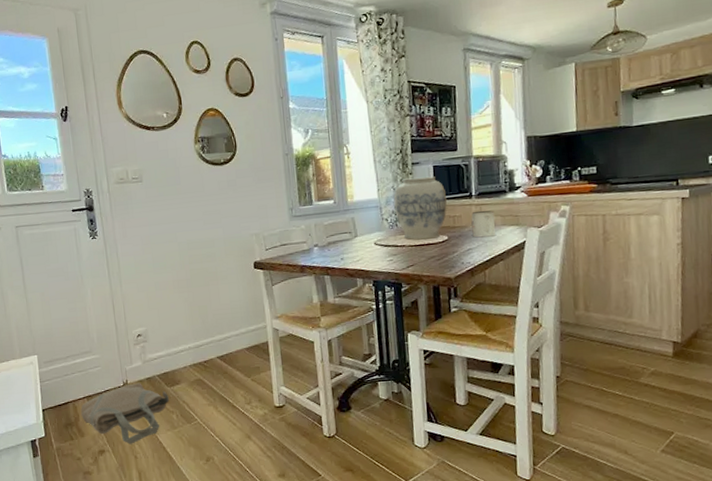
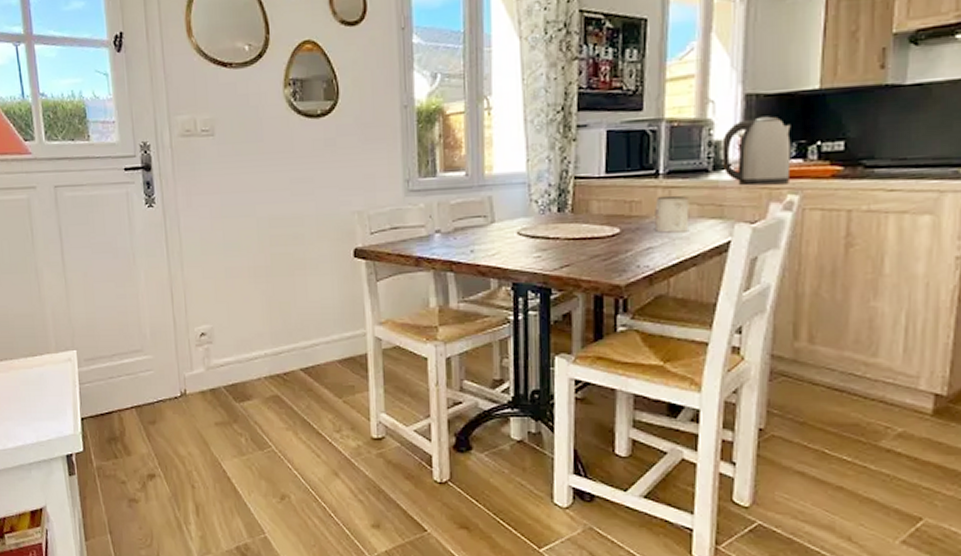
tote bag: present [81,383,169,444] -> none [127,394,237,470]
vase: present [393,176,448,241] -> none [548,144,624,233]
kettle: none [513,151,562,202] -> present [722,116,791,186]

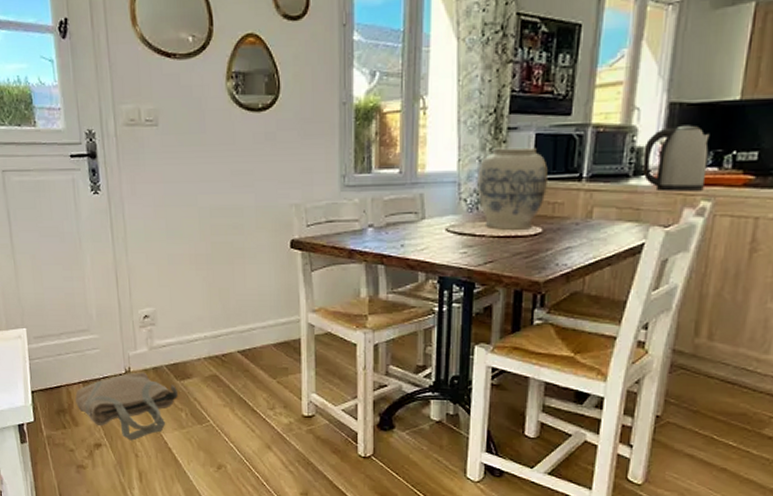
tote bag: none [127,394,237,470] -> present [75,372,178,441]
vase: none [548,144,624,233] -> present [477,147,549,231]
mug: present [655,195,690,233] -> none [575,198,609,234]

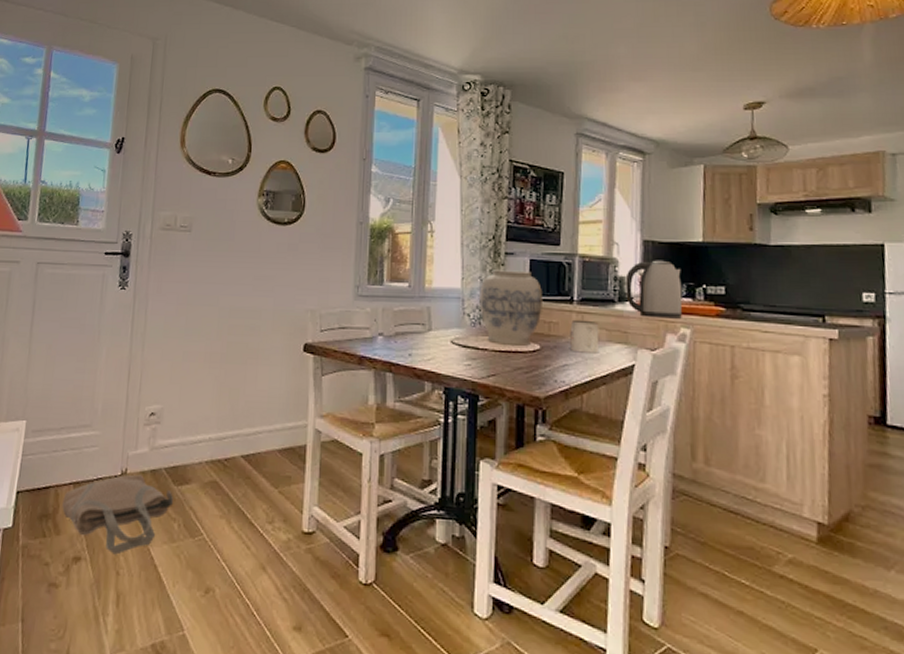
mug: none [575,198,609,234] -> present [570,319,600,353]

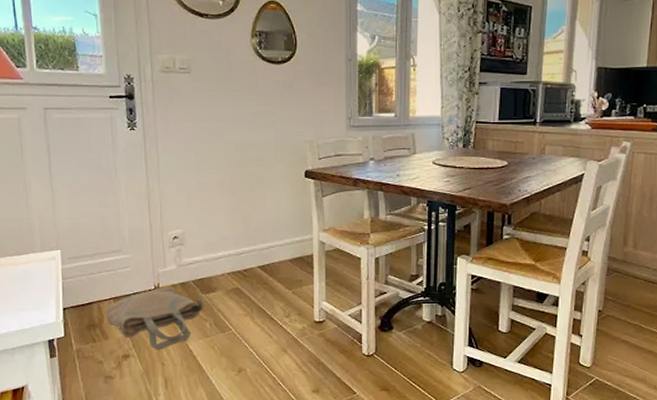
vase: present [479,270,544,347] -> none [457,98,511,164]
mug: present [570,319,600,353] -> none [532,138,557,166]
kettle: present [625,260,683,319] -> none [580,84,627,134]

